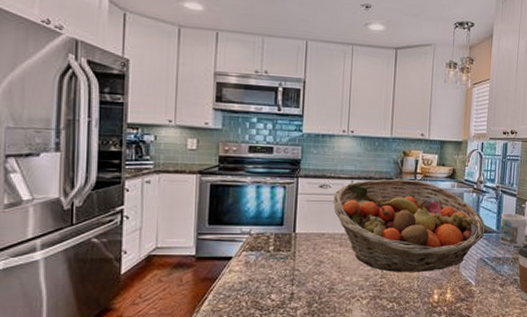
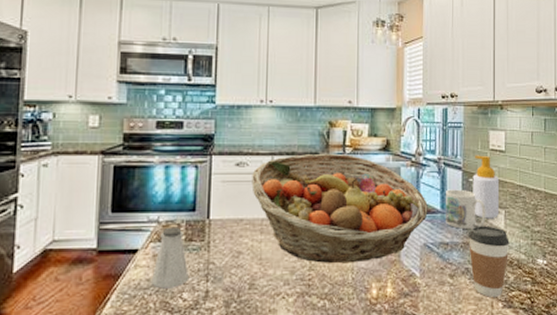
saltshaker: none [243,238,276,291] -> present [150,227,189,289]

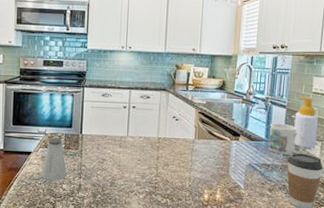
fruit basket: present [252,153,428,264] -> none [114,89,255,174]

